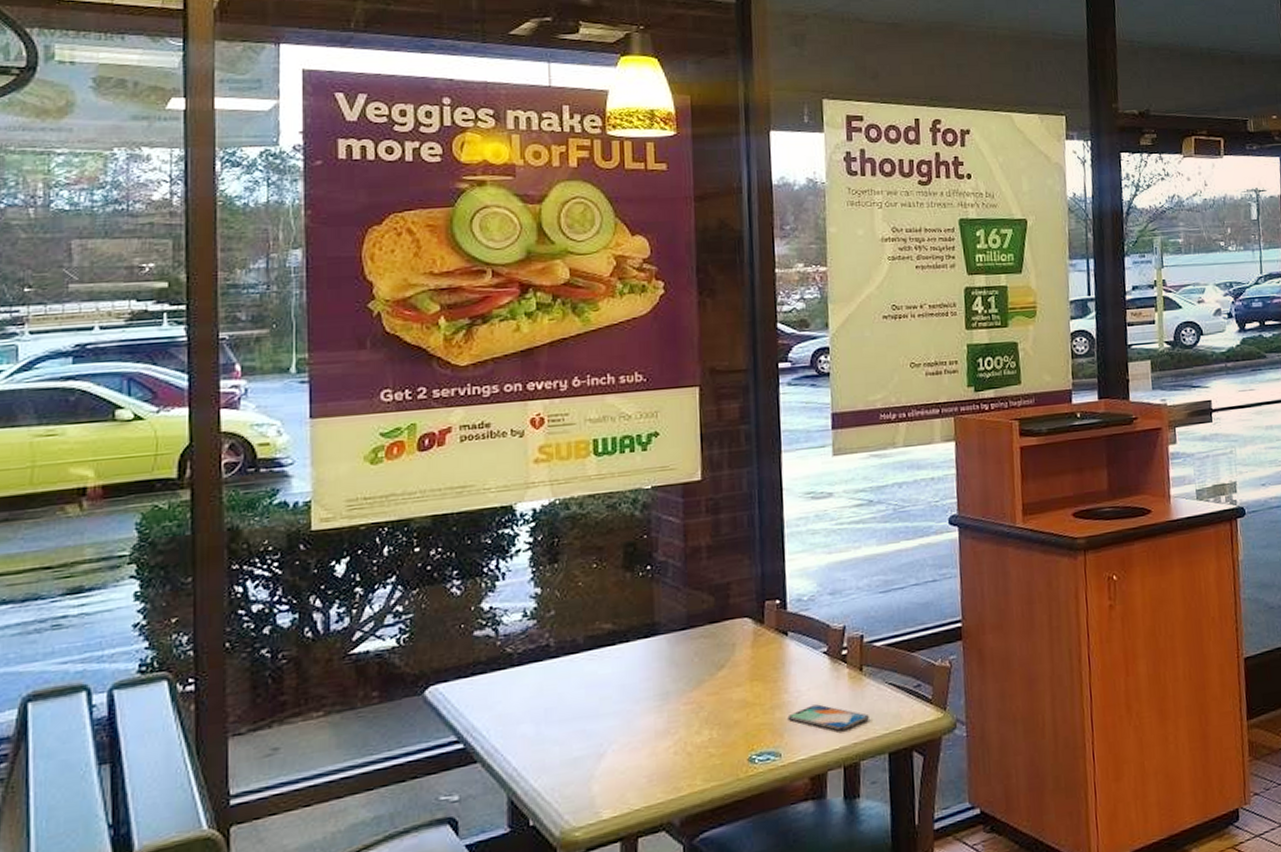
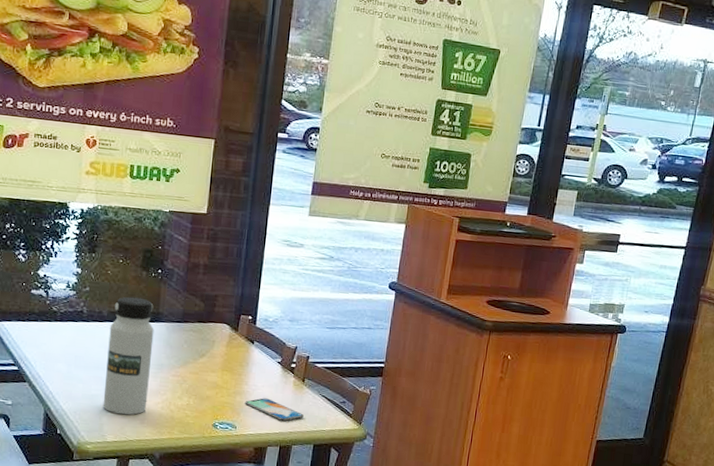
water bottle: none [589,608,654,777] -> present [103,296,154,415]

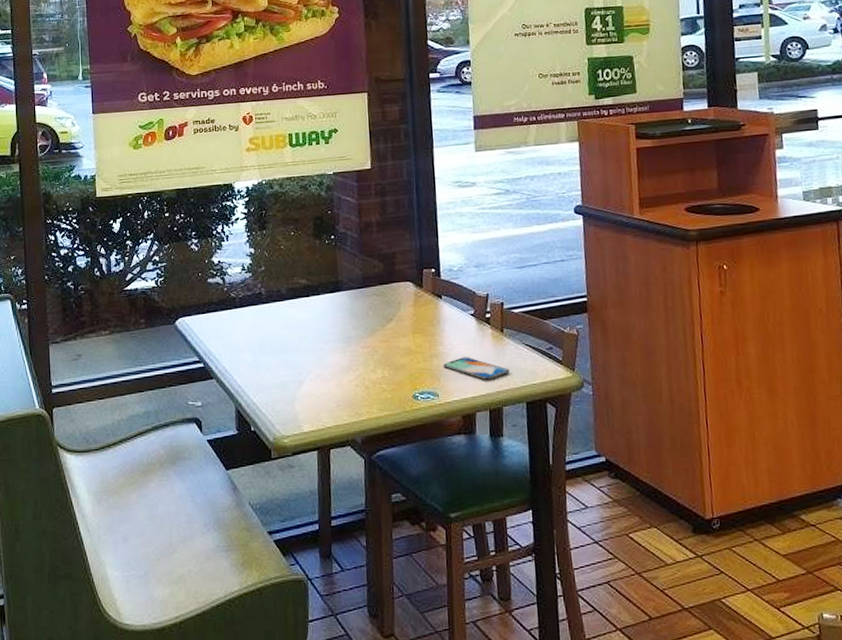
water bottle: present [103,296,154,415] -> none [290,268,340,400]

